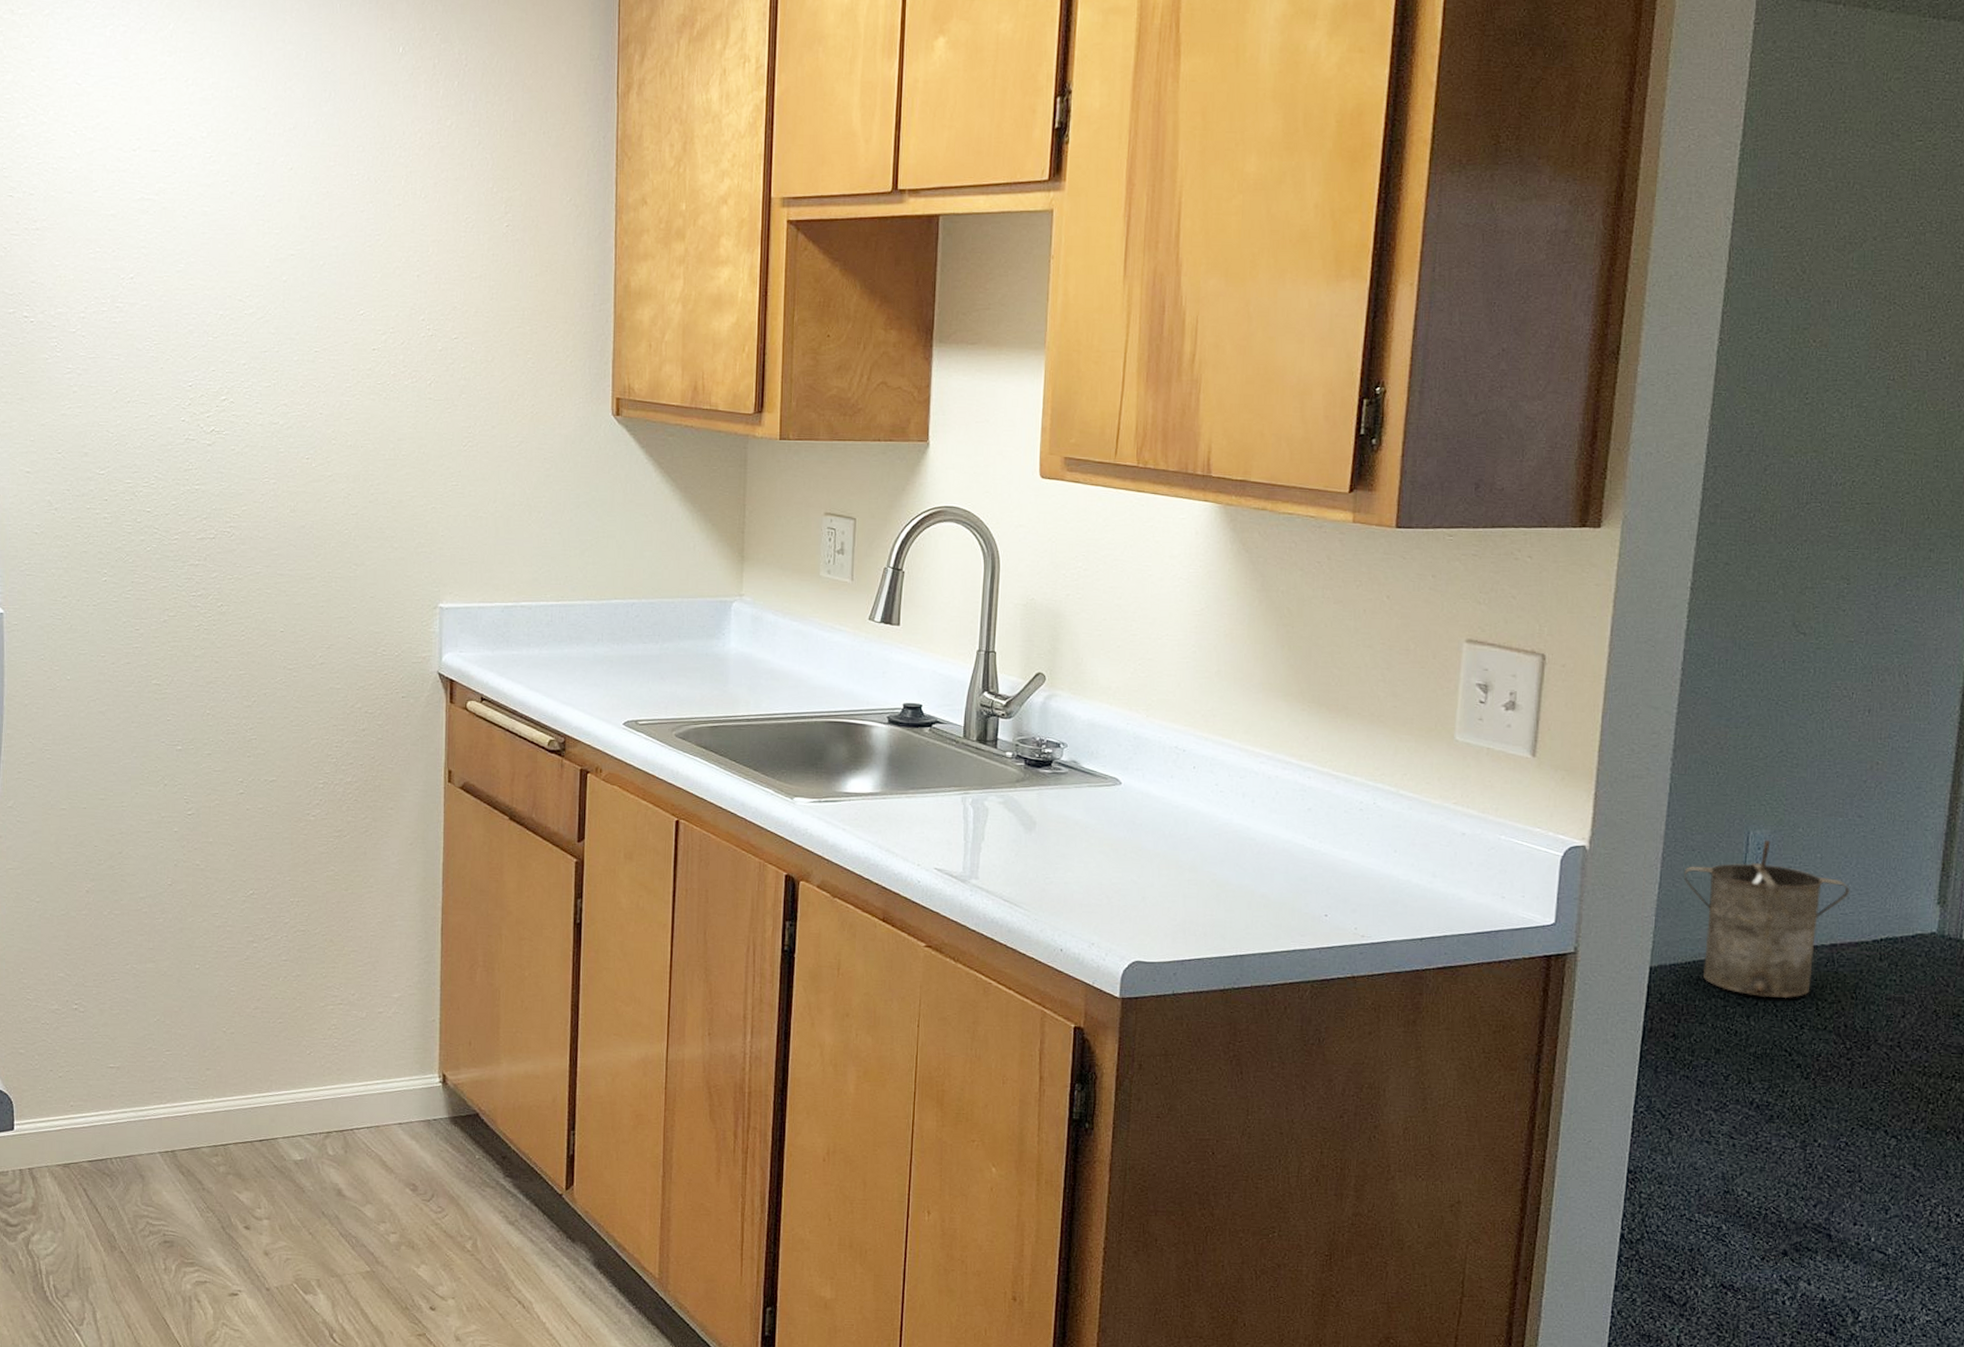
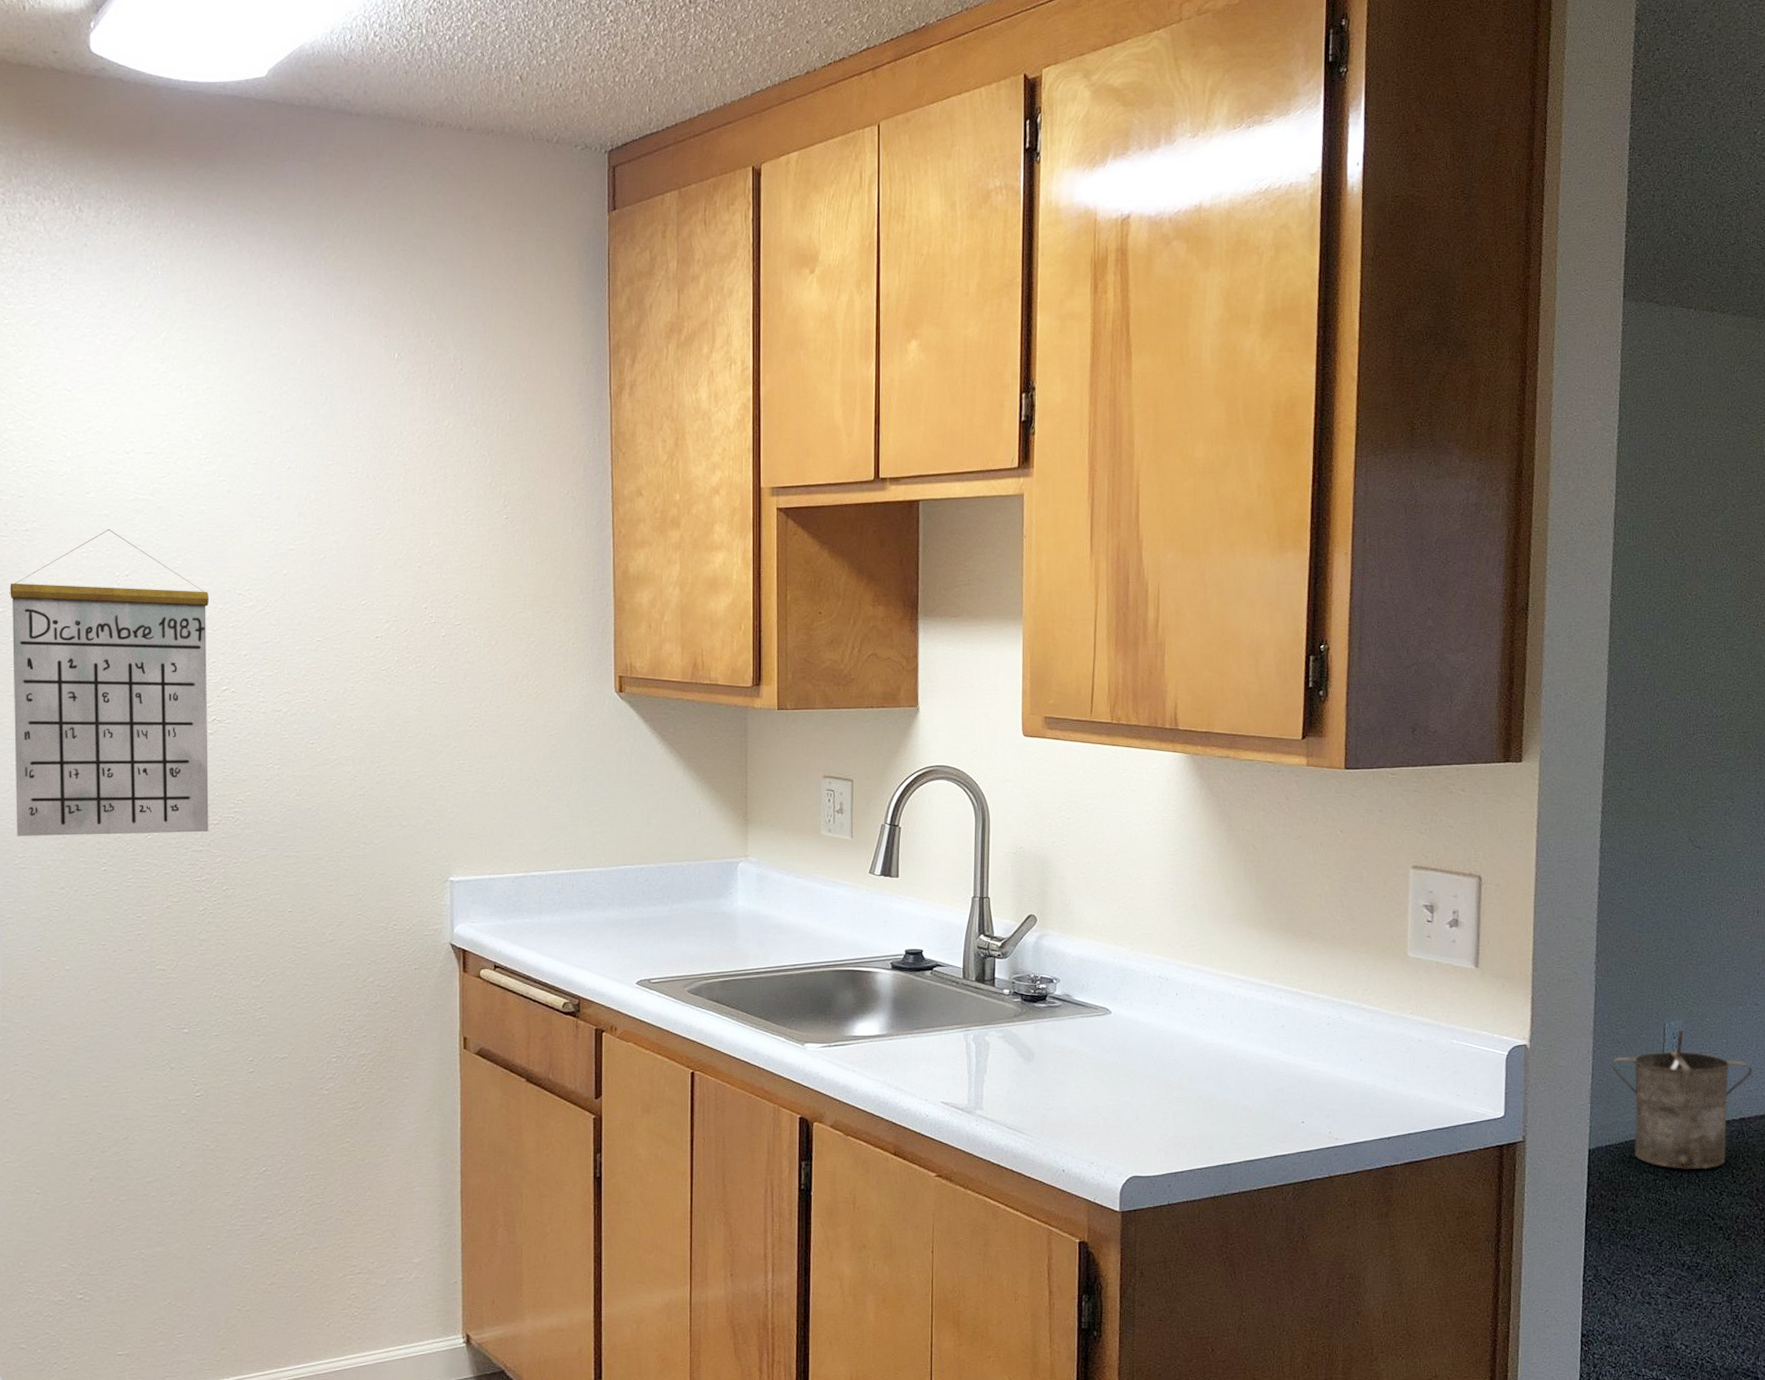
calendar: none [20,230,211,546] -> present [10,529,210,836]

